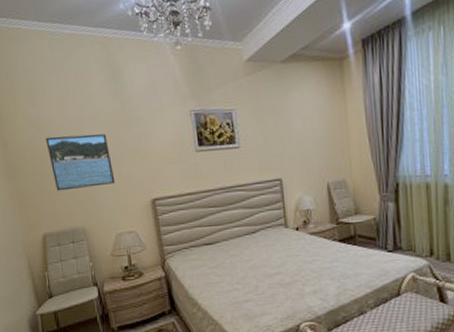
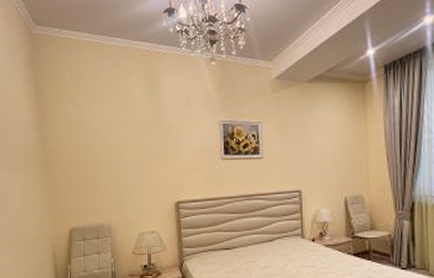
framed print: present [45,134,116,191] -> none [83,137,143,188]

